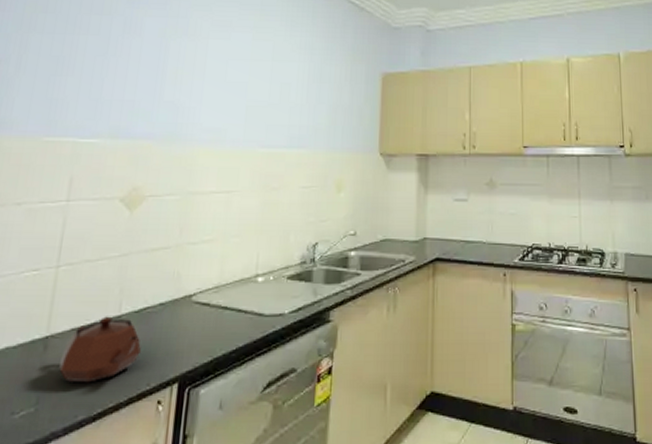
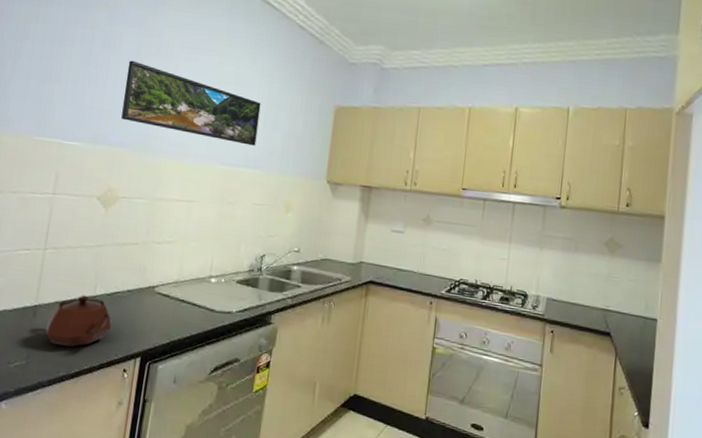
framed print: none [146,44,302,124] -> present [121,60,261,146]

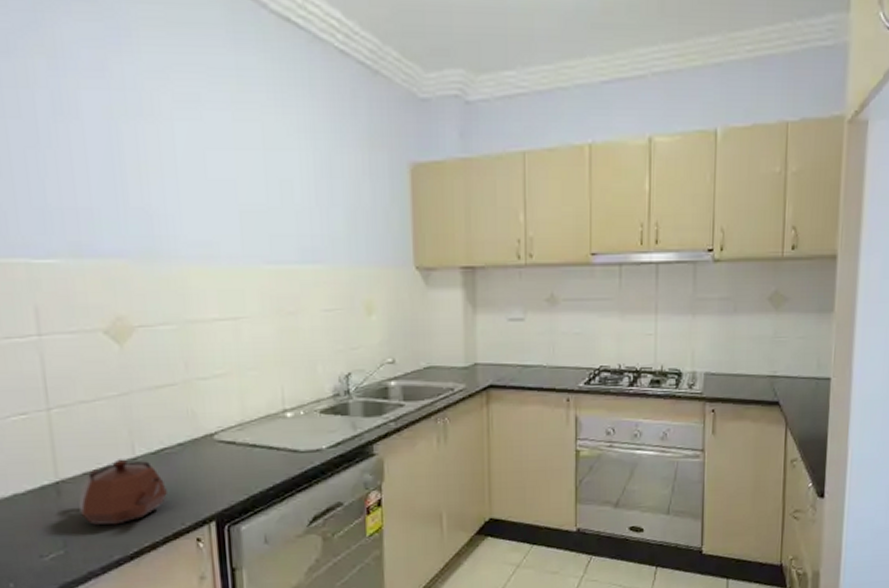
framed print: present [121,60,261,146] -> none [98,129,310,232]

